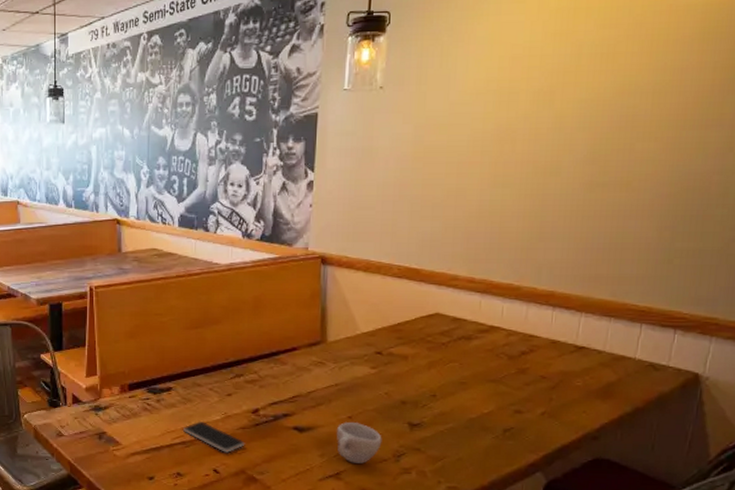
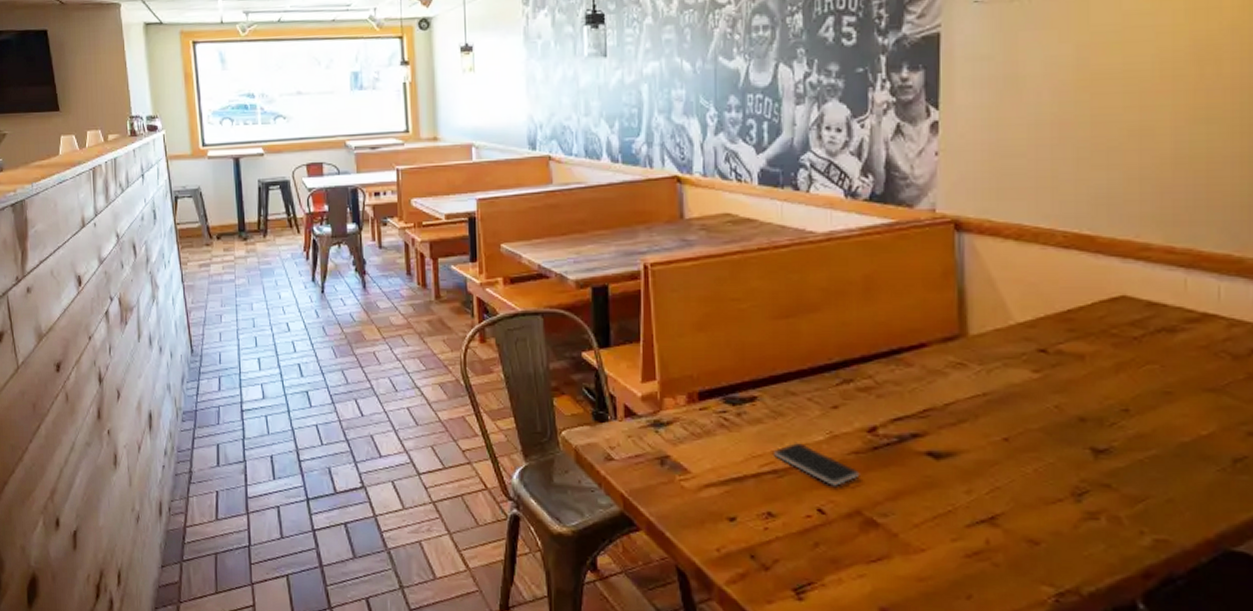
cup: present [336,422,382,464] -> none [987,446,1054,504]

